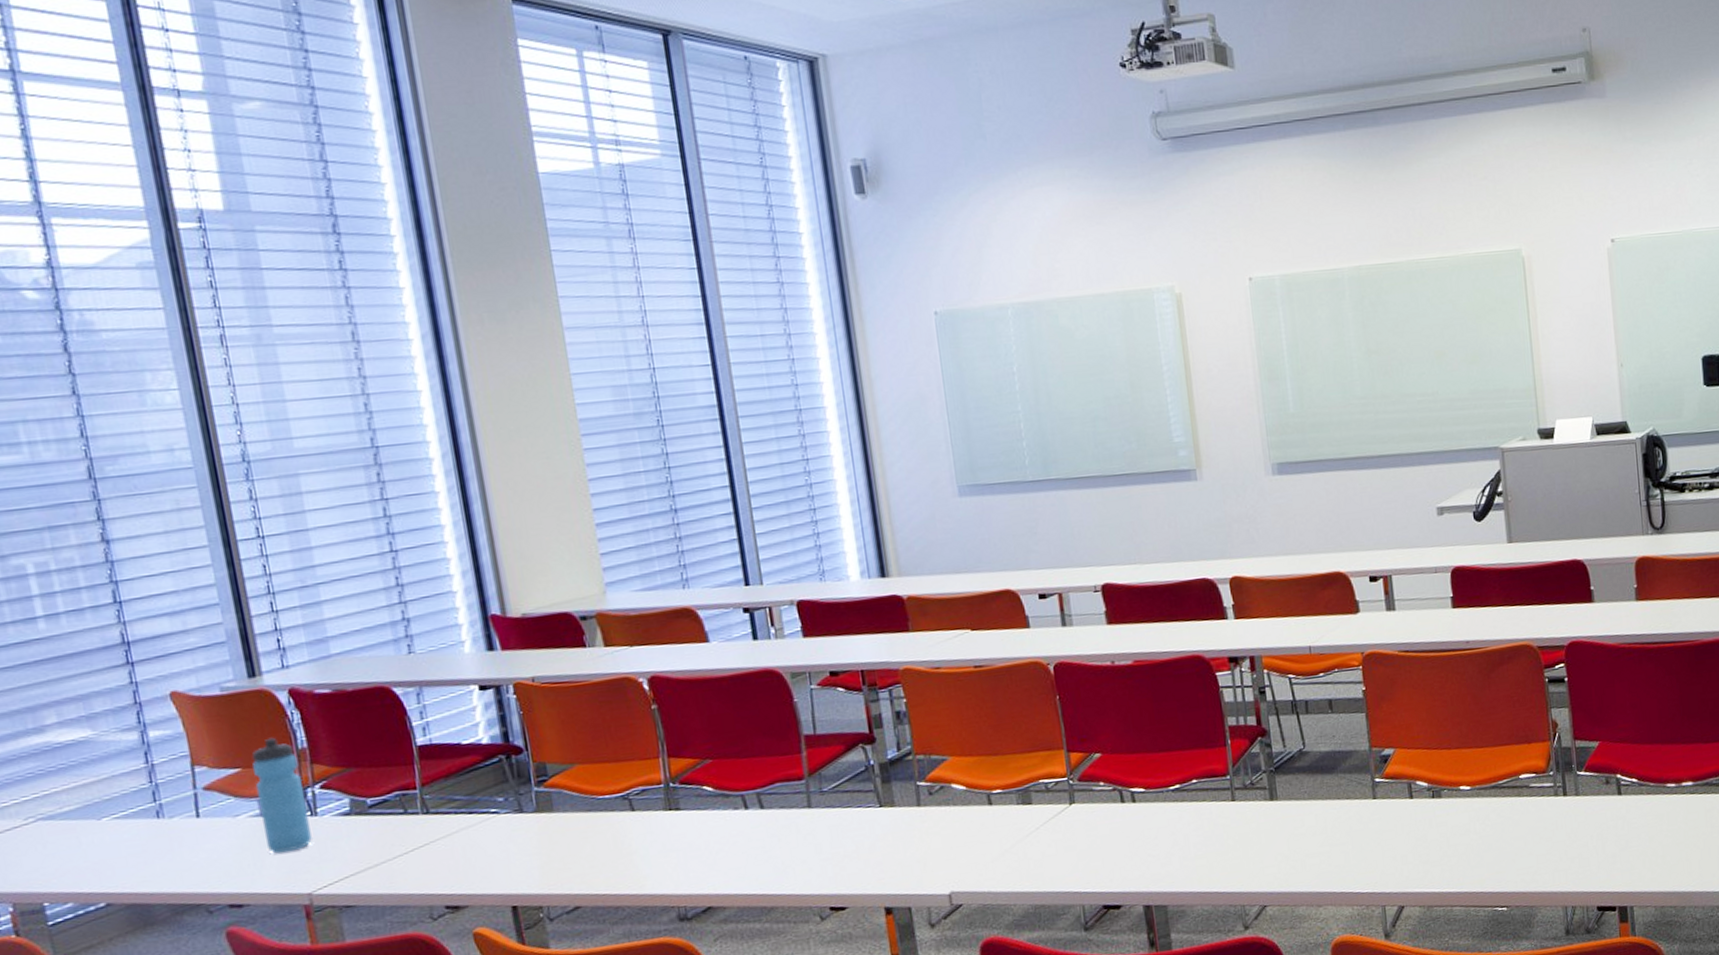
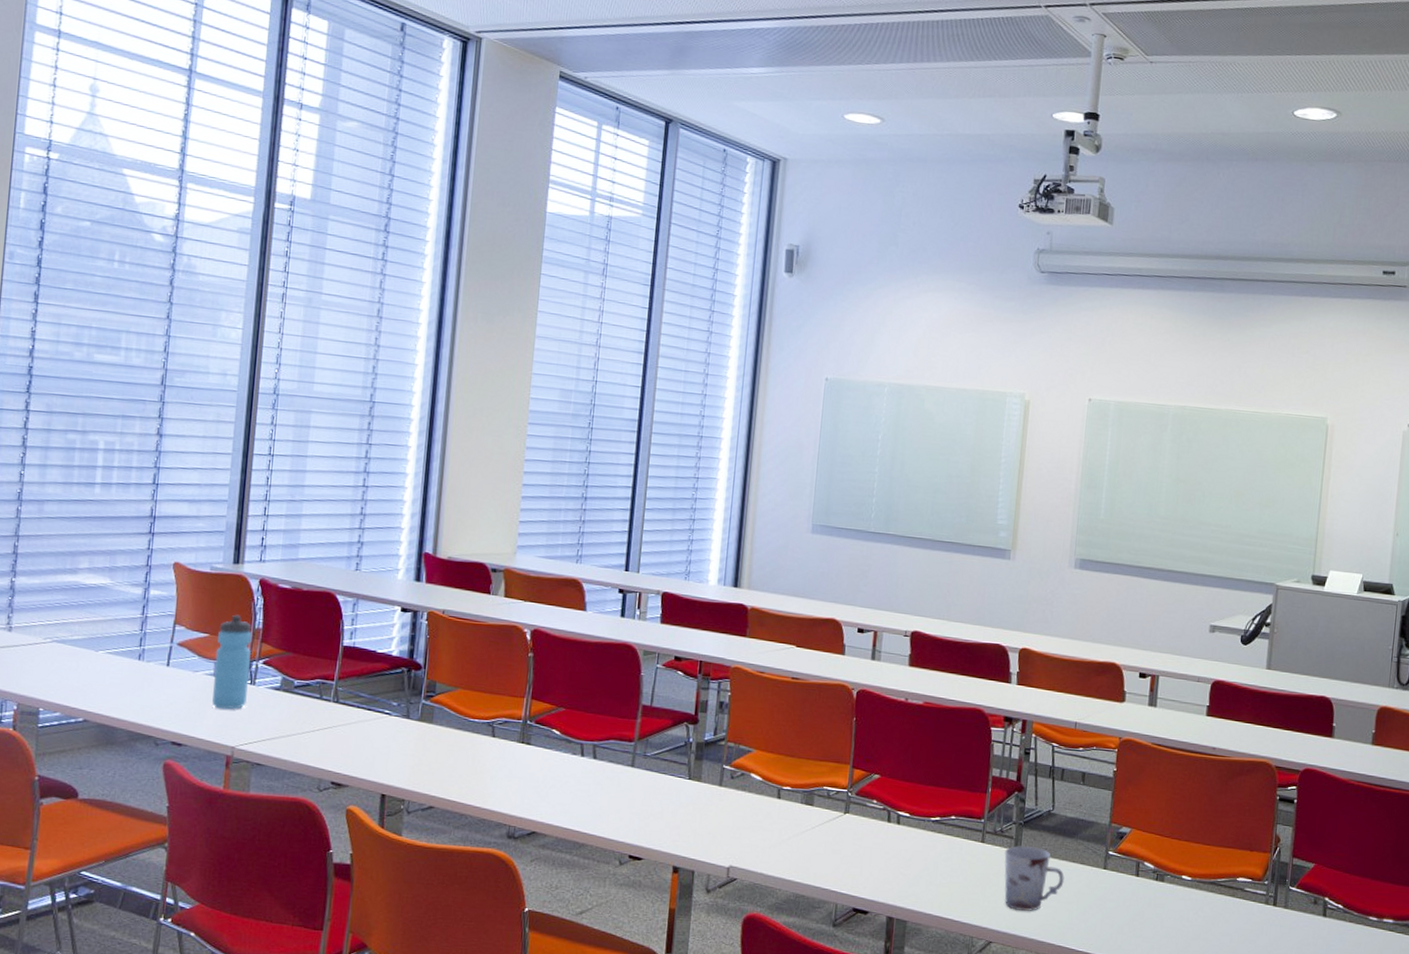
cup: none [1260,792,1333,866] -> present [1004,845,1064,911]

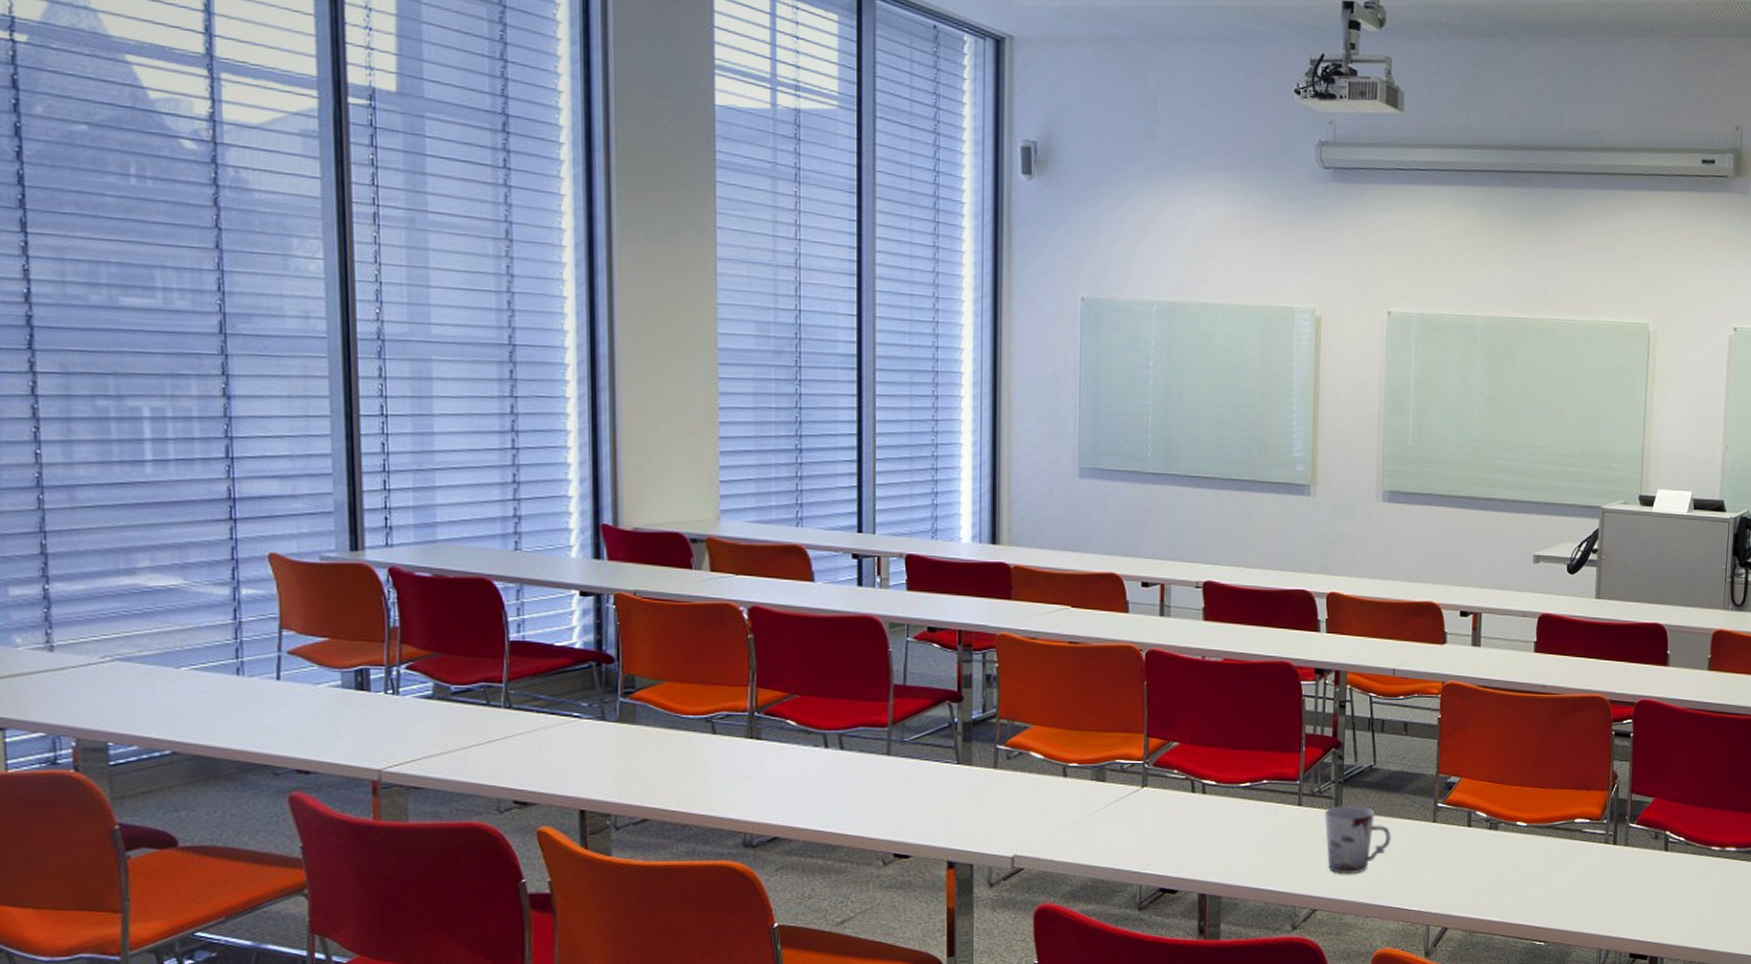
water bottle: present [212,615,252,710] -> none [341,613,390,726]

